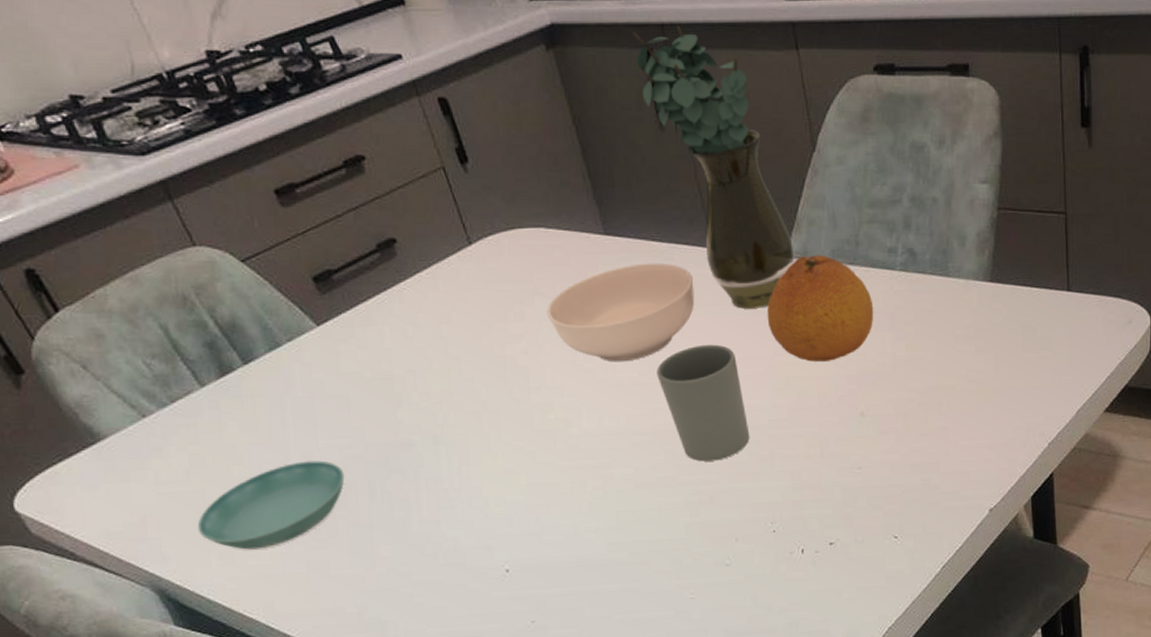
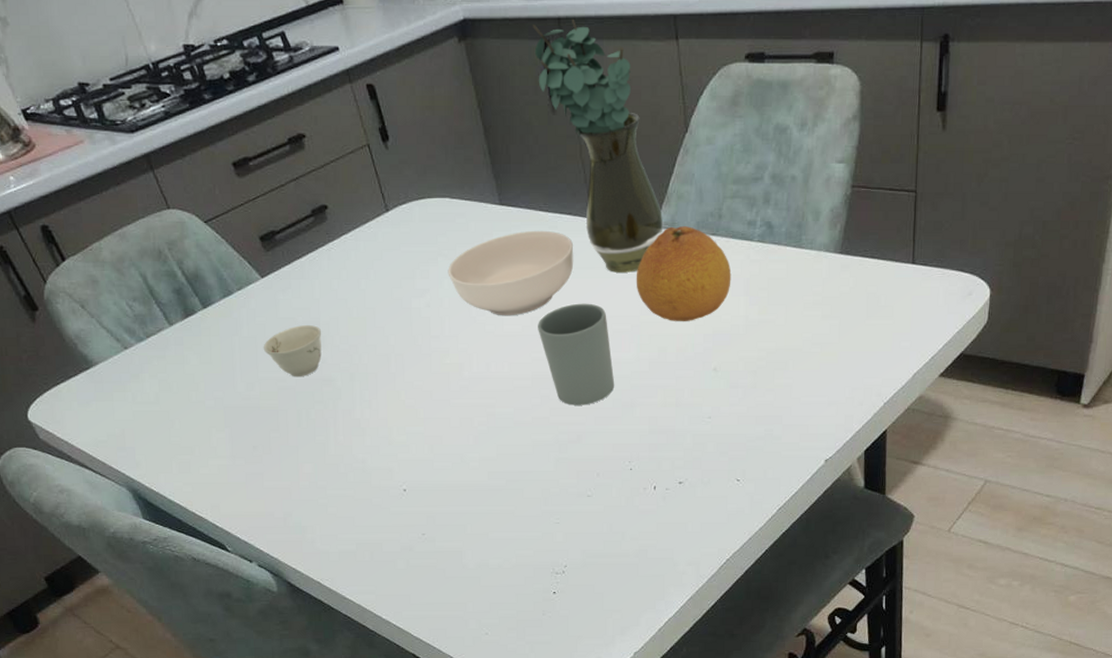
saucer: present [197,460,345,550] -> none [163,390,278,461]
teacup: none [322,380,397,443] -> present [263,325,322,377]

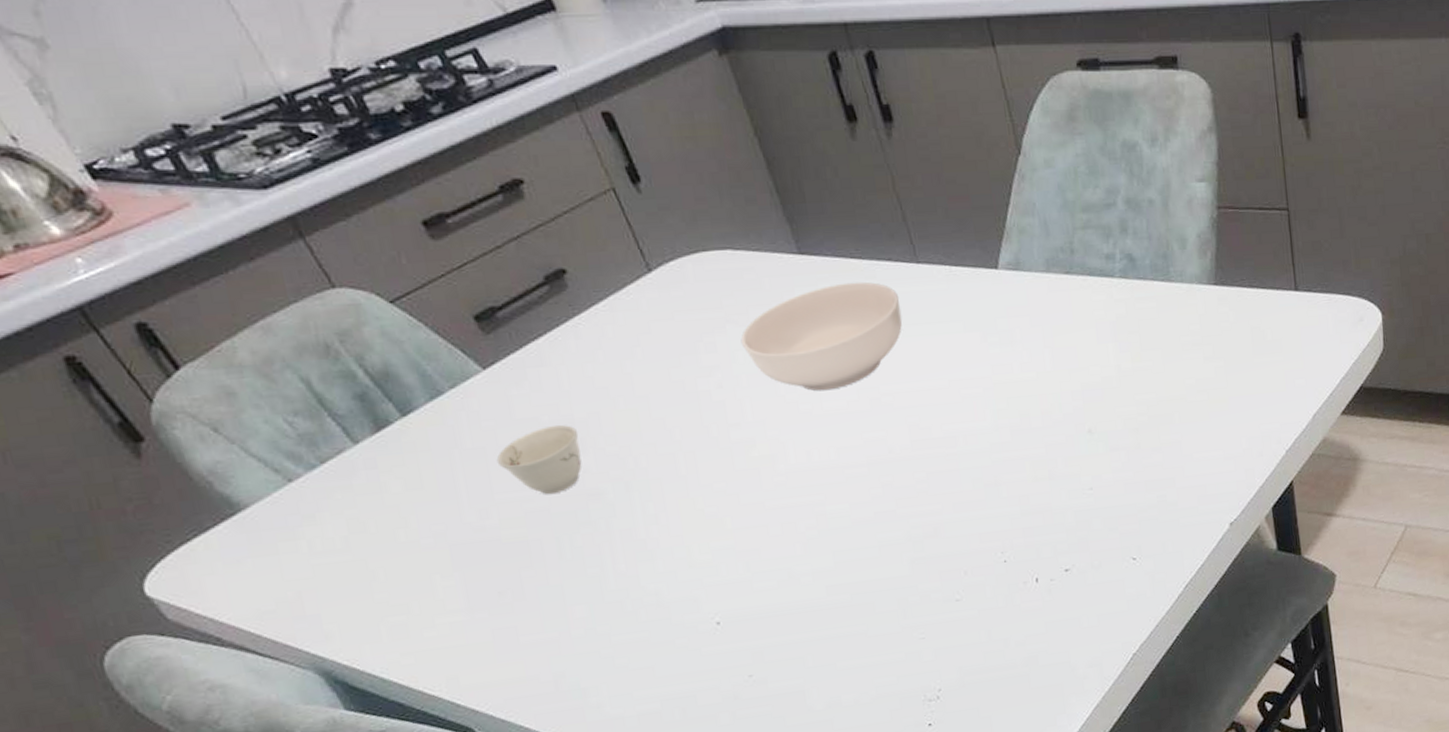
vase: present [532,18,664,273] -> none [812,24,1007,327]
mug: present [538,303,615,405] -> none [866,366,973,492]
fruit: present [636,226,732,321] -> none [980,265,1095,379]

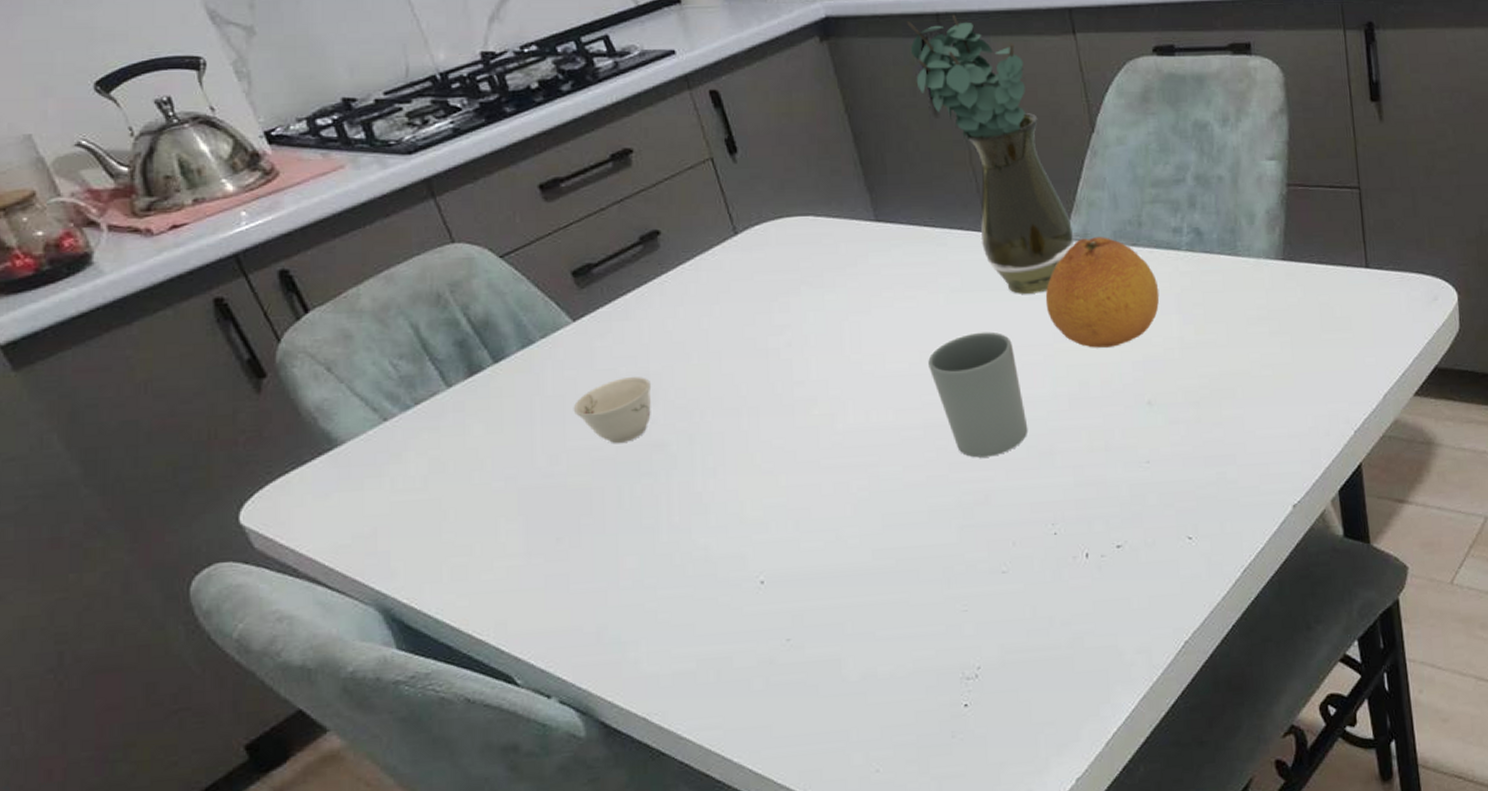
bowl: present [740,281,903,391] -> none [813,248,969,353]
vase: none [812,24,1007,327] -> present [906,14,1074,294]
mug: none [866,366,973,492] -> present [928,331,1028,458]
fruit: none [980,265,1095,379] -> present [1045,237,1160,348]

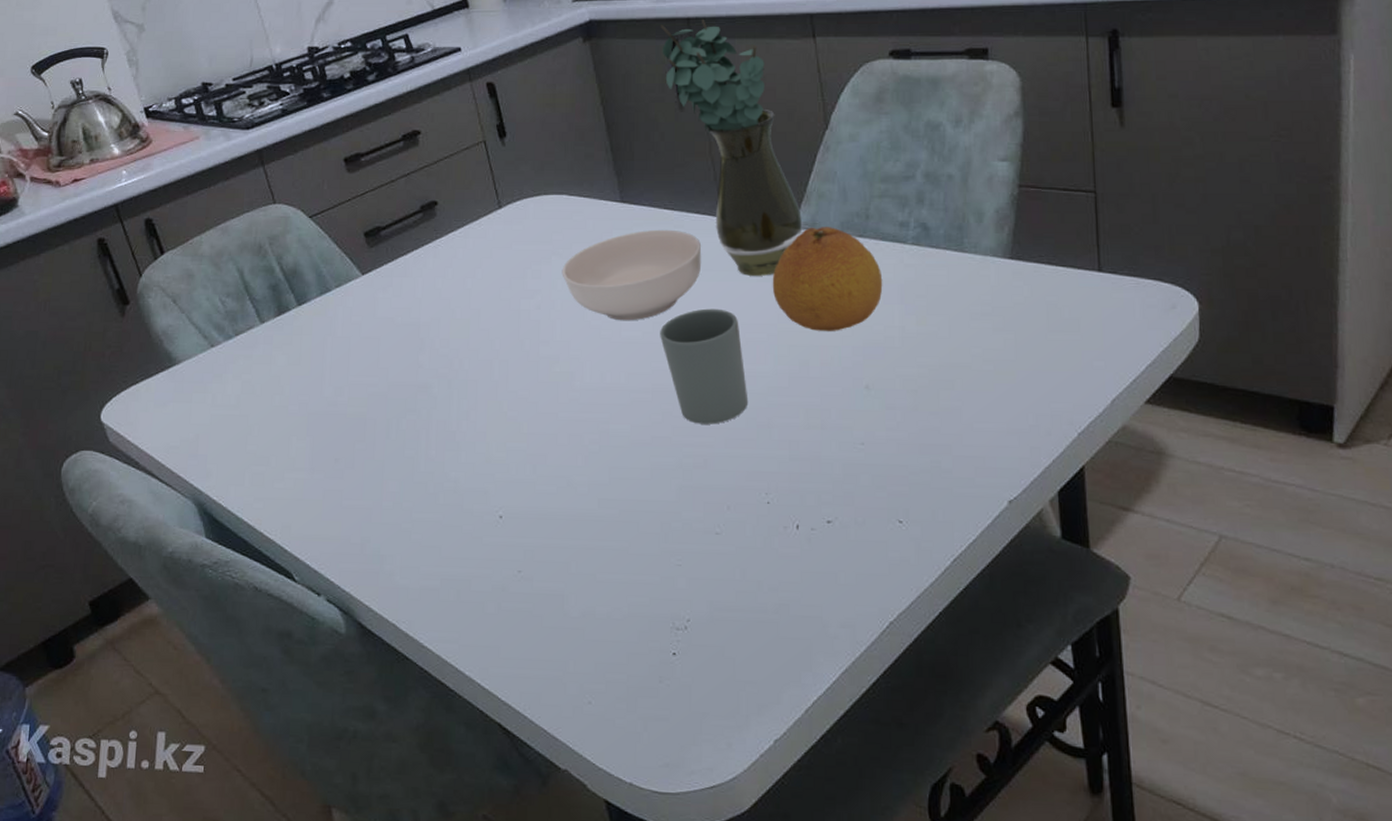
teacup: present [573,377,652,444] -> none [356,326,421,383]
bowl: none [813,248,969,353] -> present [562,229,702,321]

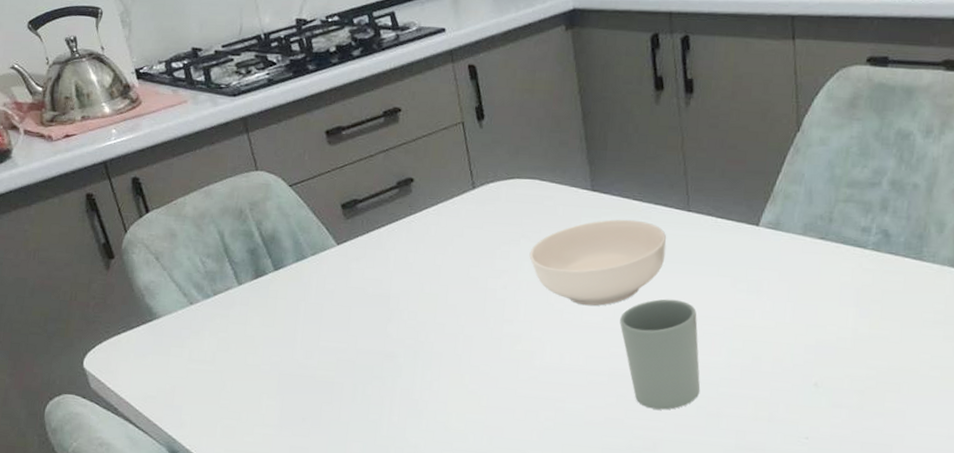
vase: present [659,19,803,276] -> none [642,14,767,271]
fruit: present [772,227,883,331] -> none [732,226,840,329]

